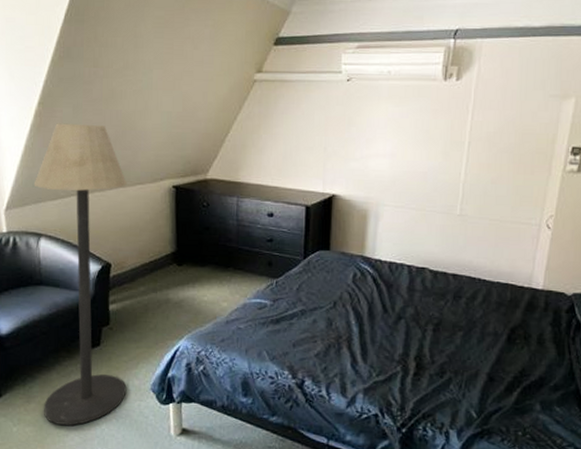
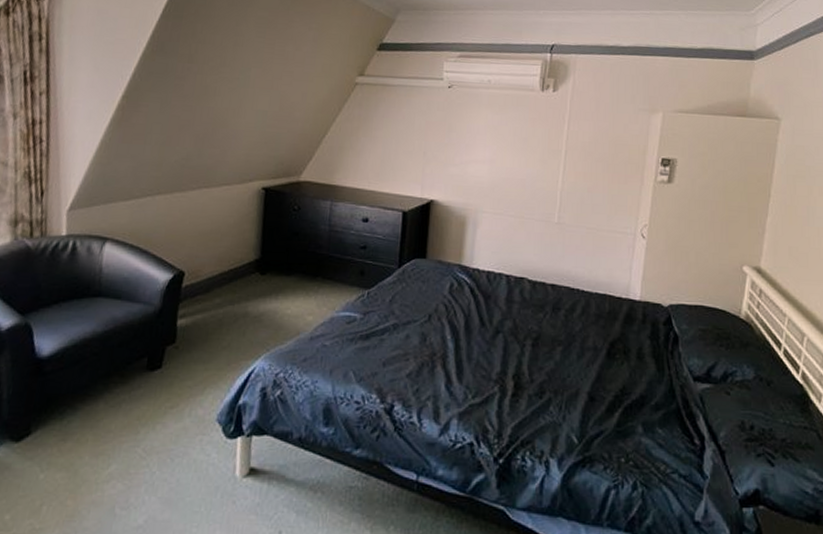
floor lamp: present [33,123,127,425] -> none [81,118,212,469]

